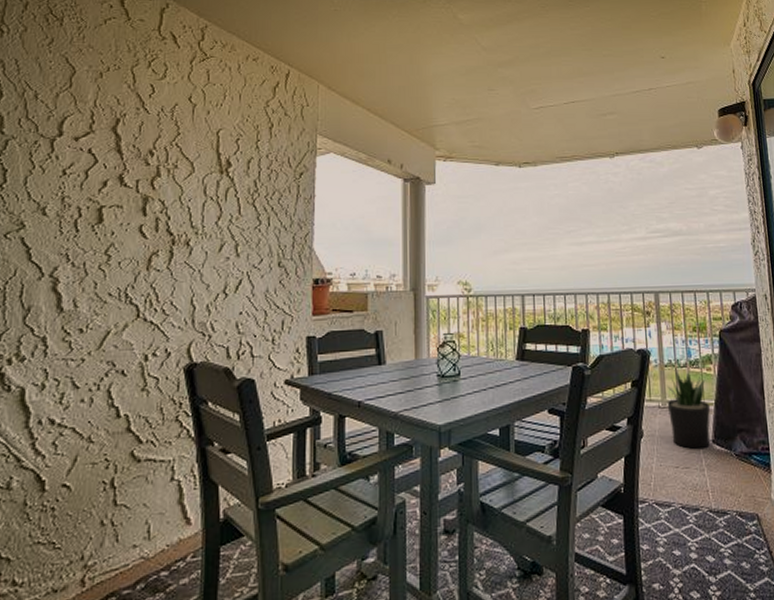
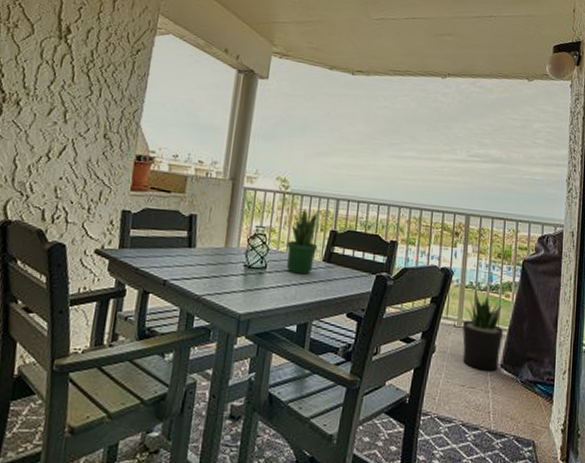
planter: none [477,309,509,377] -> present [286,209,318,275]

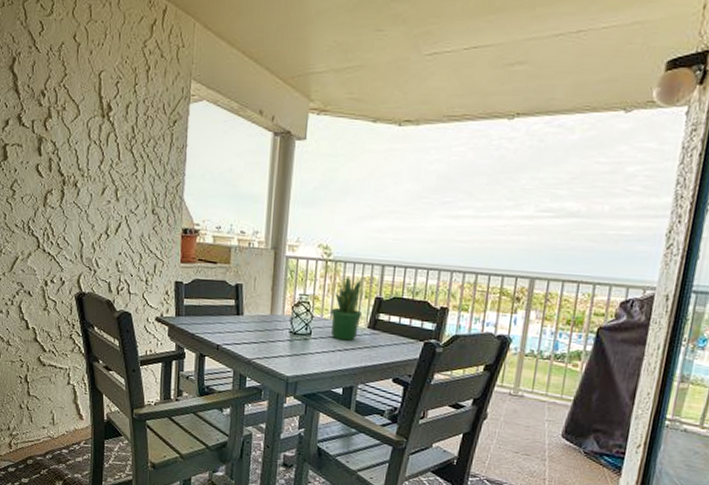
planter: present [462,290,504,372] -> none [517,359,569,441]

